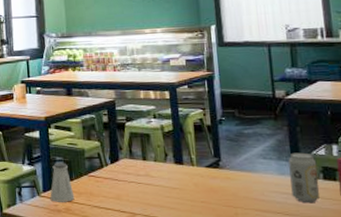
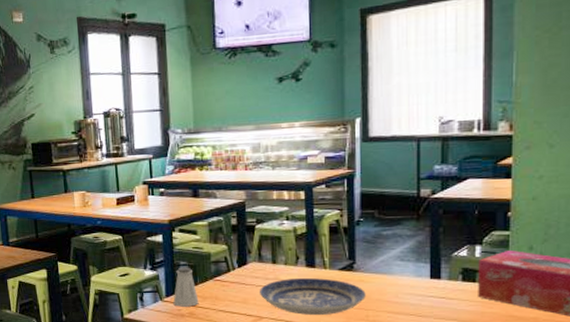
plate: none [132,175,233,212] -> present [260,278,366,315]
beverage can: present [288,152,321,202] -> none [427,254,457,304]

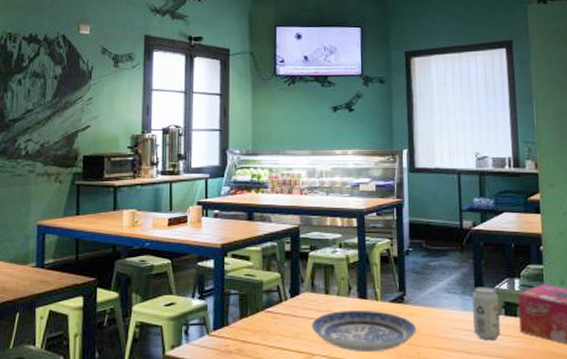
saltshaker: present [173,267,199,307] -> none [221,296,248,342]
beverage can: none [427,254,457,304] -> present [472,286,501,340]

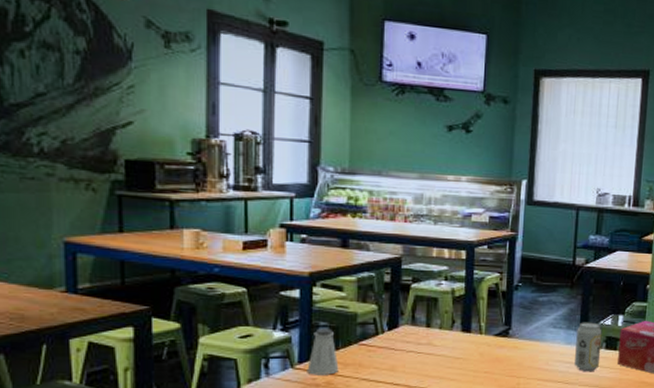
saltshaker: none [221,296,248,342] -> present [307,328,339,375]
plate: present [312,311,416,351] -> none [410,344,519,383]

